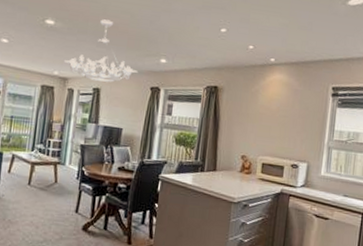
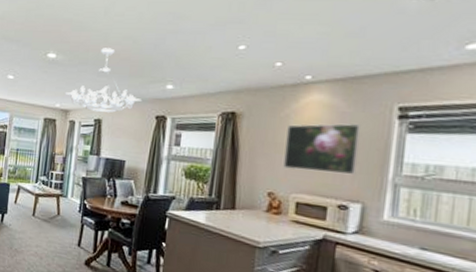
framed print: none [253,98,308,141] -> present [283,123,362,176]

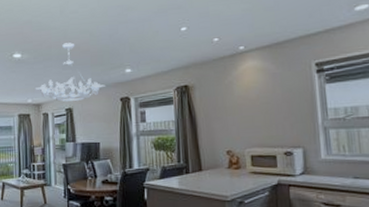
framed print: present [283,123,362,176] -> none [233,82,294,129]

